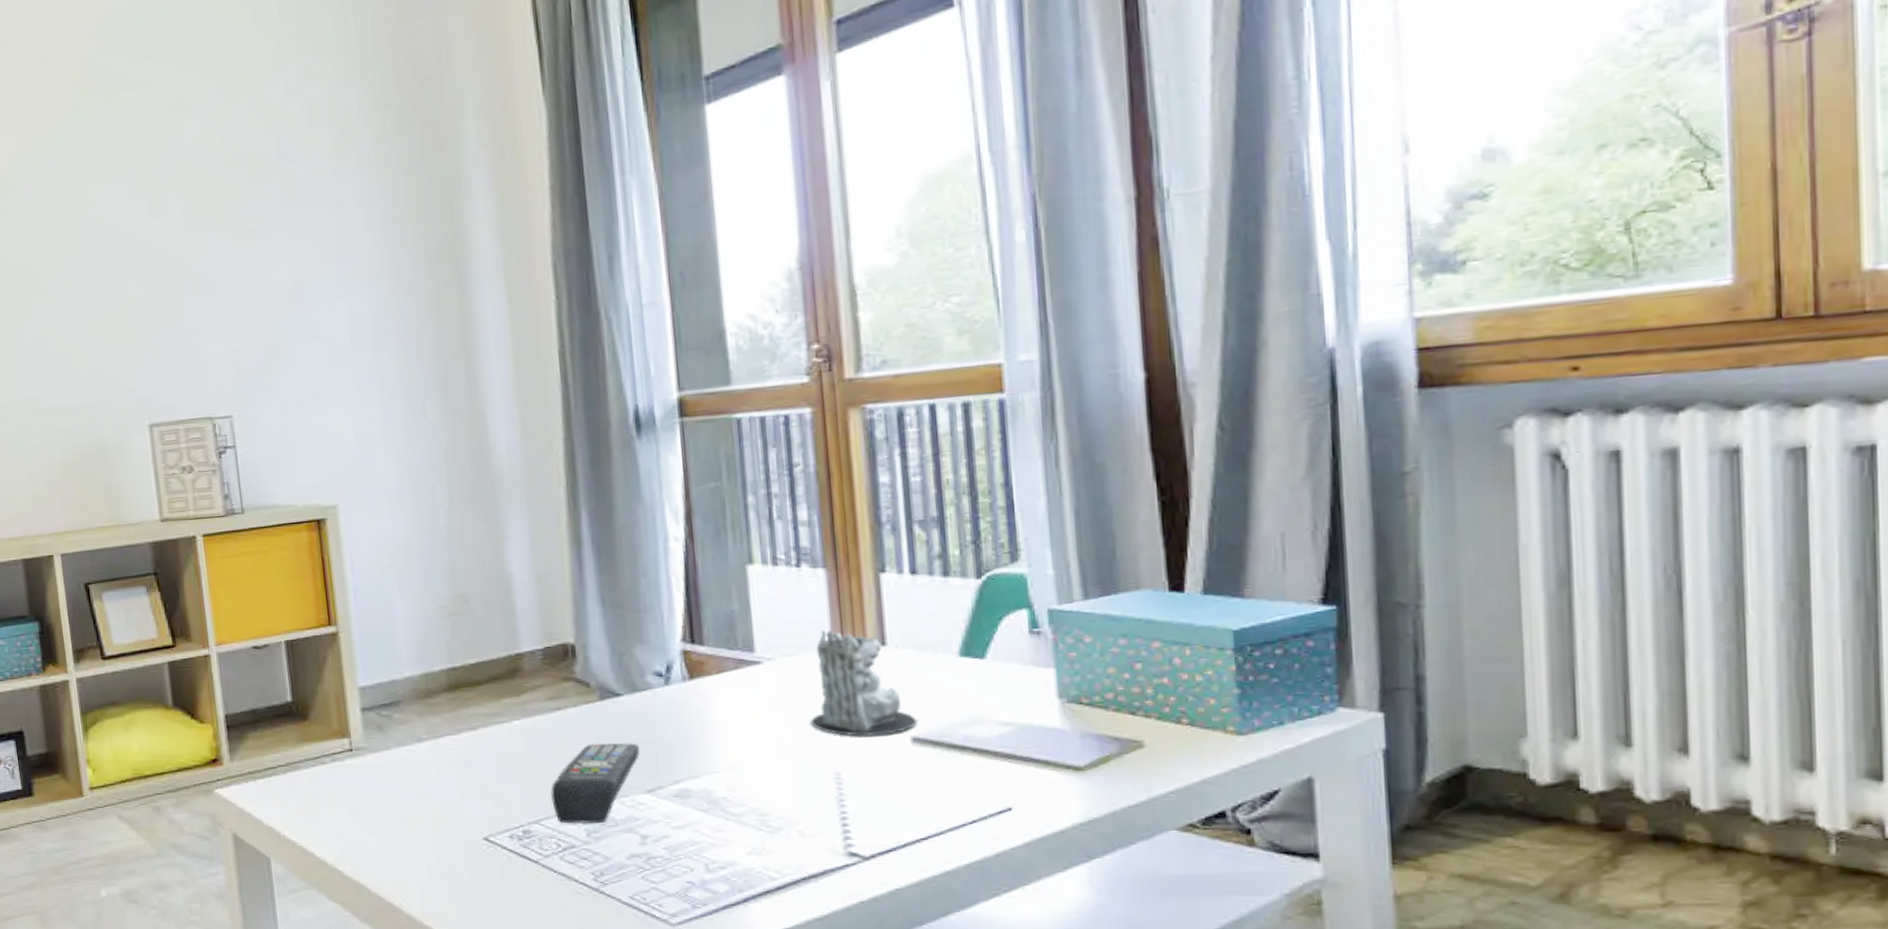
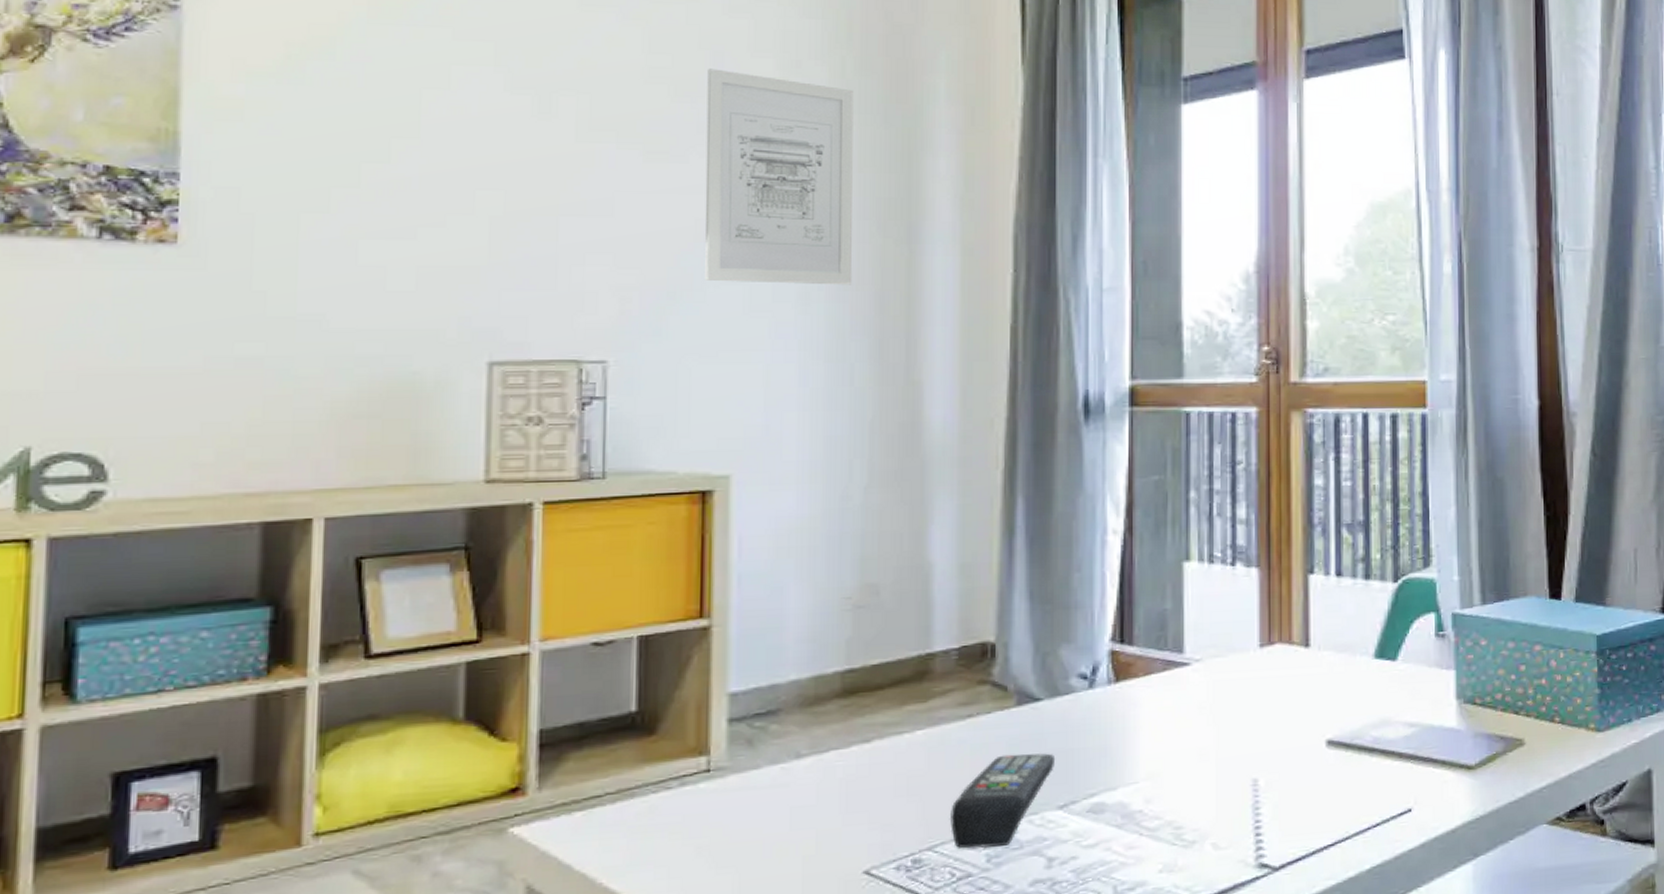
wall art: none [275,147,415,339] -> present [704,68,854,285]
candle: present [810,630,917,737] -> none [1233,631,1332,741]

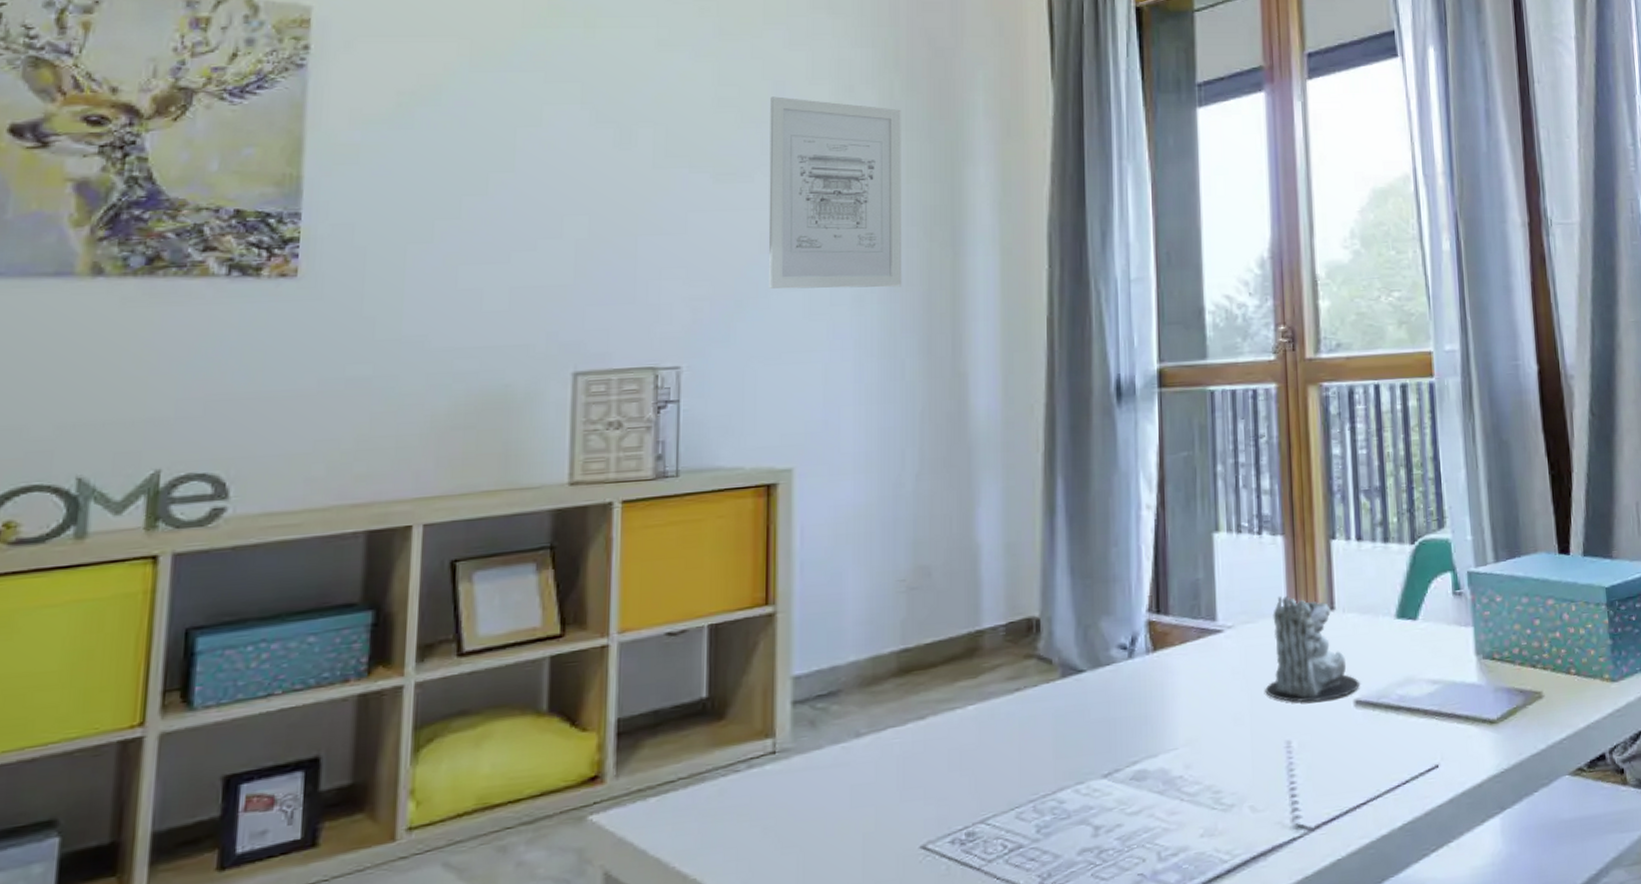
remote control: present [950,753,1056,849] -> none [1001,723,1099,821]
candle: none [1233,631,1332,741] -> present [1265,596,1360,703]

